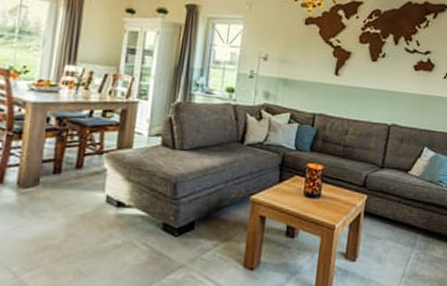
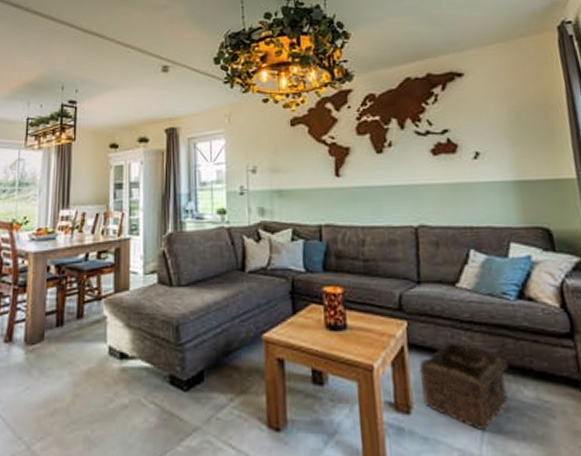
basket: none [366,213,431,274] -> present [419,343,509,430]

